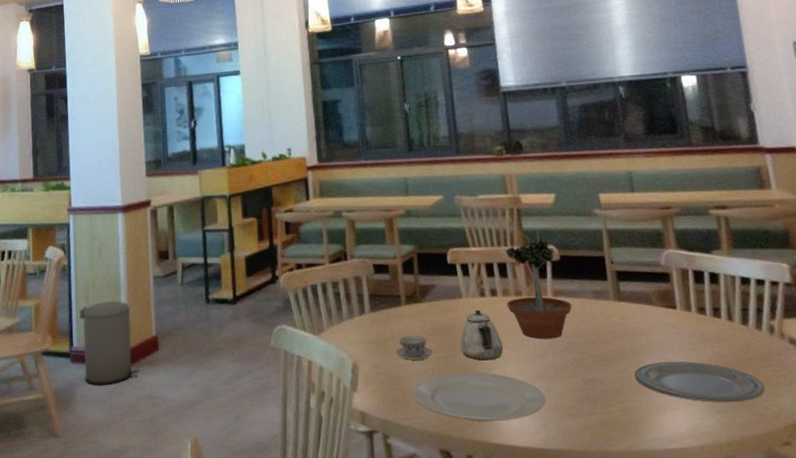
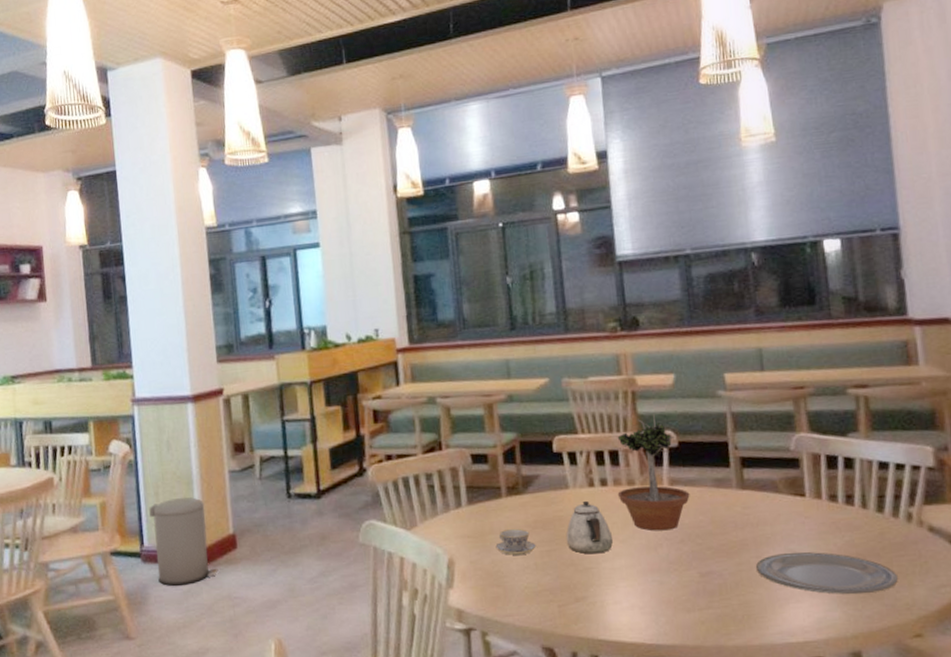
plate: present [412,371,546,422] -> none [513,566,659,618]

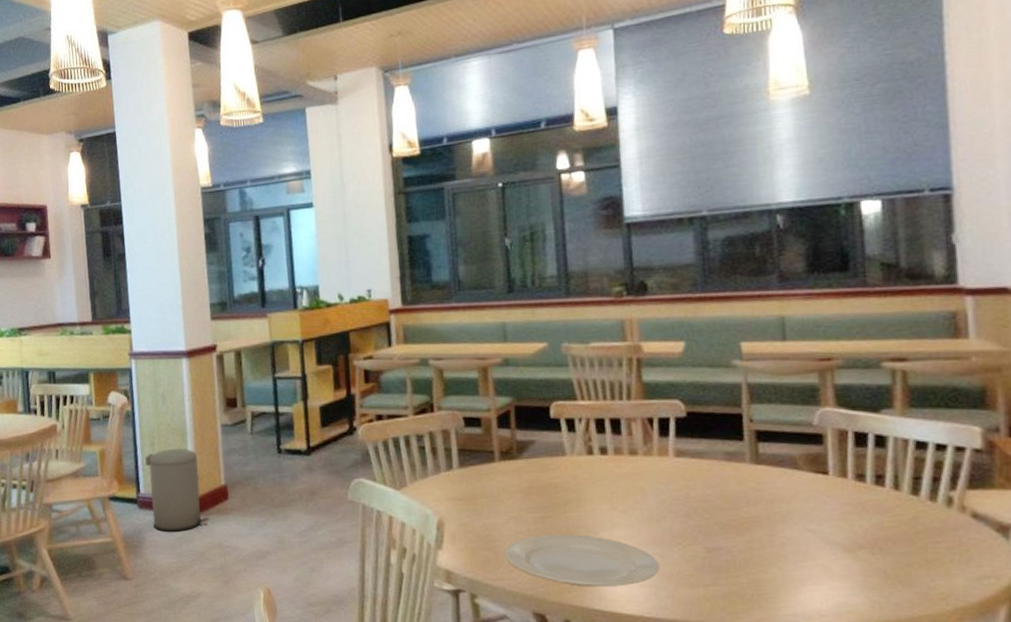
teacup: present [495,528,537,556] -> none [487,493,530,521]
plate: none [513,566,659,618] -> present [505,534,660,587]
teapot: present [566,500,613,554] -> none [561,468,612,523]
potted tree: present [617,412,690,531] -> none [618,381,698,503]
plate: present [755,551,898,595] -> none [768,532,933,581]

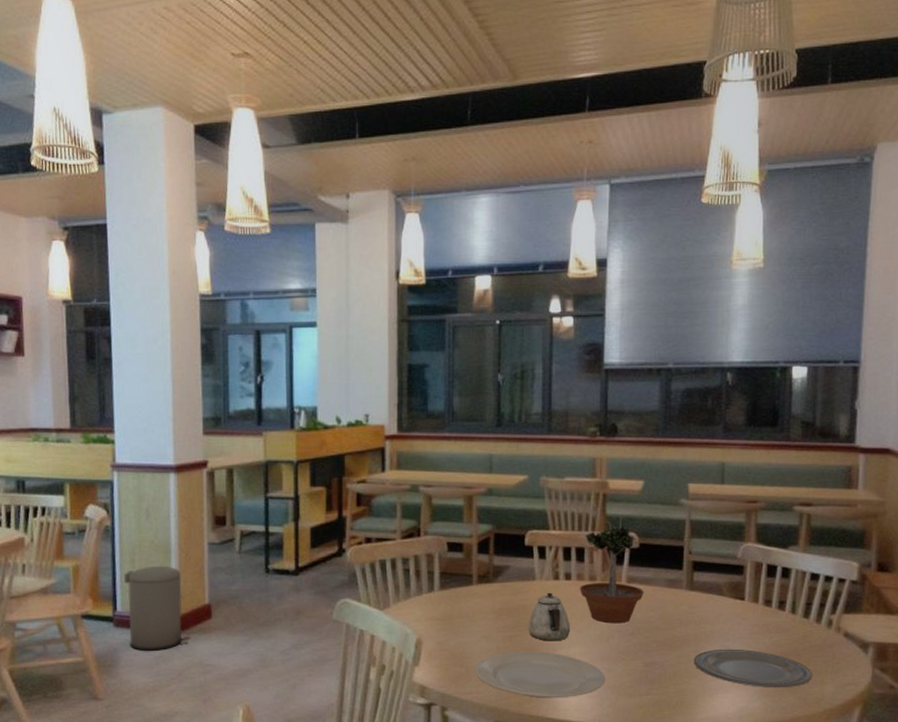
teapot: none [561,468,612,523] -> present [528,592,571,641]
potted tree: none [618,381,698,503] -> present [579,515,644,624]
plate: none [768,532,933,581] -> present [693,648,812,688]

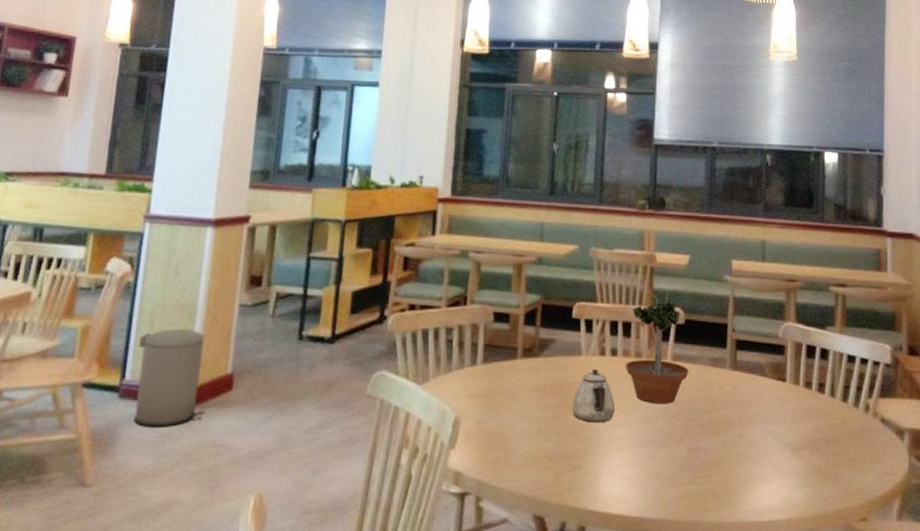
plate: present [475,651,606,699] -> none [514,434,649,488]
plate: present [693,648,812,688] -> none [737,433,853,478]

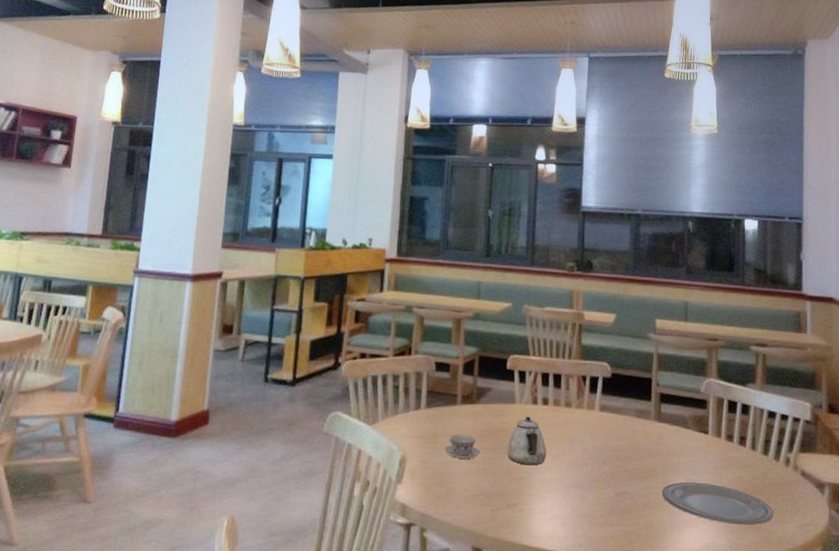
pedal bin: present [134,329,207,427] -> none [126,369,187,455]
teacup: none [503,391,543,420] -> present [445,434,480,460]
potted tree: present [625,289,689,404] -> none [556,345,616,451]
plate: none [737,433,853,478] -> present [661,481,773,526]

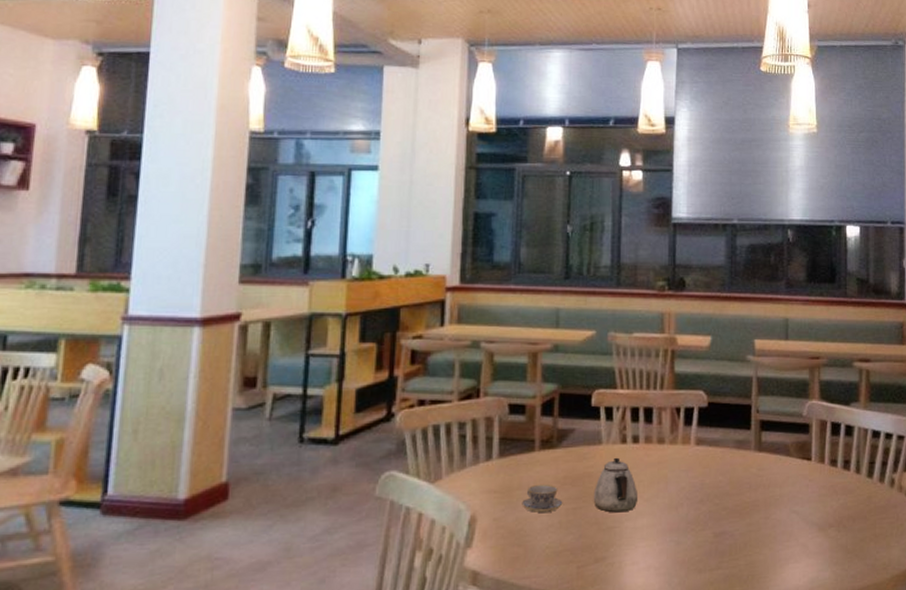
plate: present [661,481,773,526] -> none [763,513,879,555]

